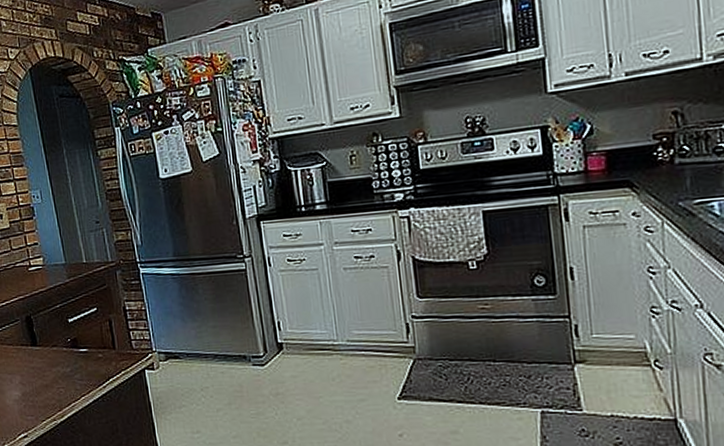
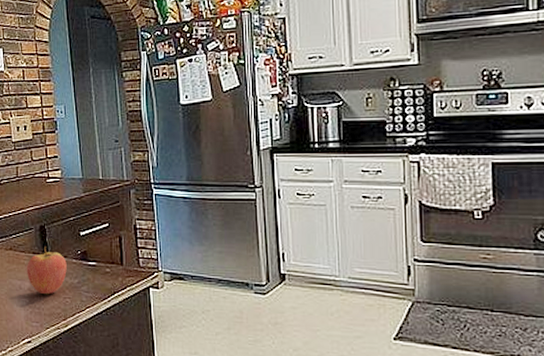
fruit: none [15,336,58,387] -> present [26,245,67,295]

